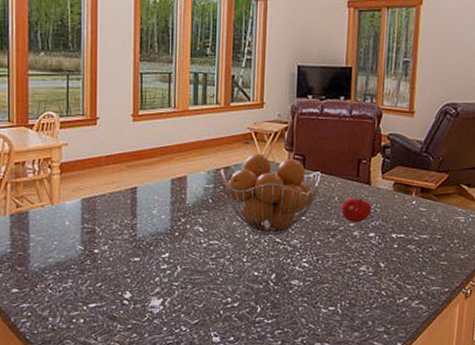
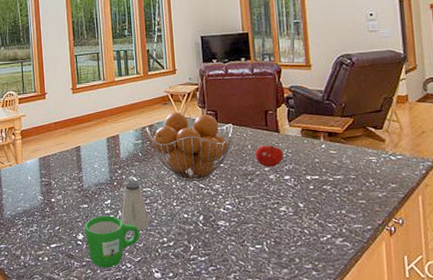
mug: none [133,271,201,331] -> present [84,215,140,268]
saltshaker: none [180,232,214,289] -> present [121,182,151,231]

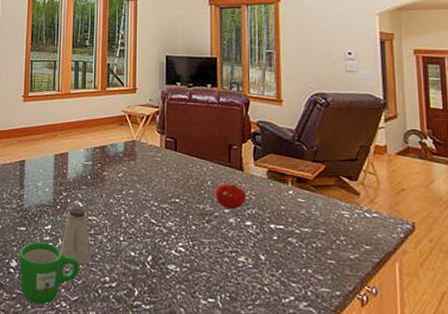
fruit basket: present [146,111,233,181] -> none [98,134,193,216]

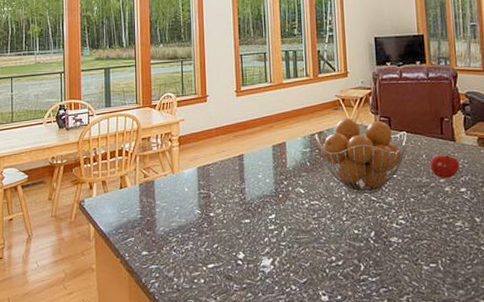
mug: present [19,242,80,305] -> none [246,232,306,291]
saltshaker: present [61,207,93,265] -> none [286,194,318,249]
fruit basket: none [98,134,193,216] -> present [315,117,407,194]

